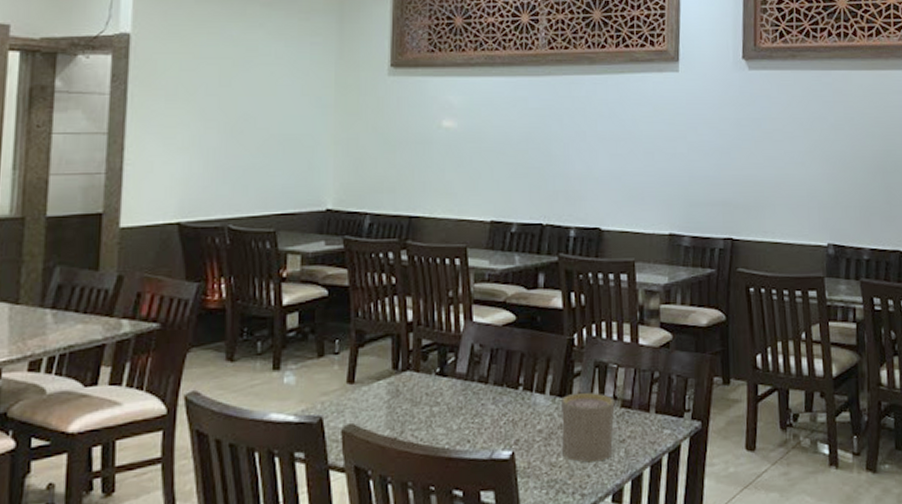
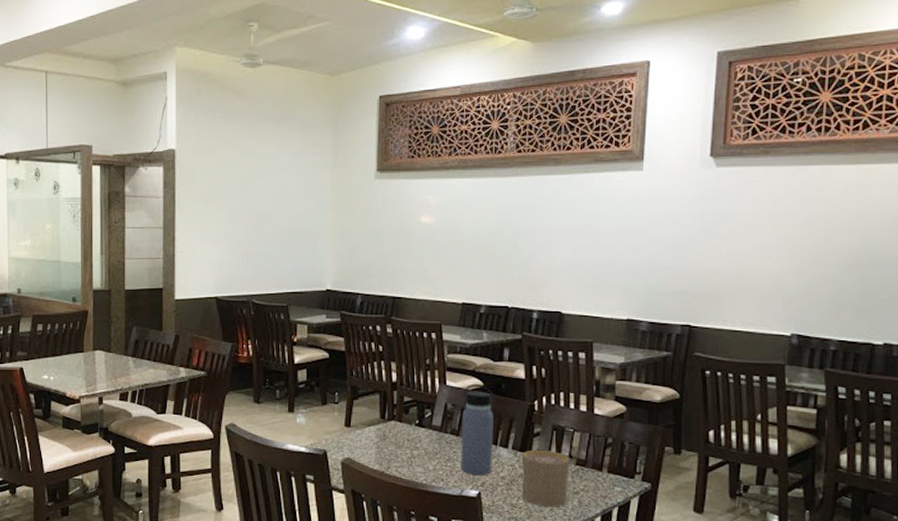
water bottle: none [490,318,528,432] -> present [461,384,494,476]

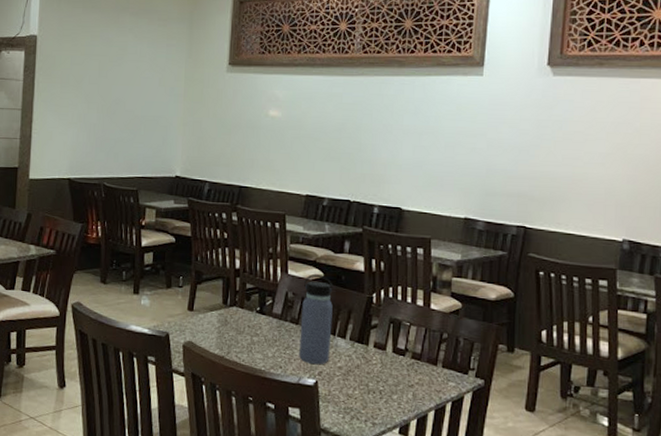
cup: present [521,449,570,507] -> none [358,341,406,400]

